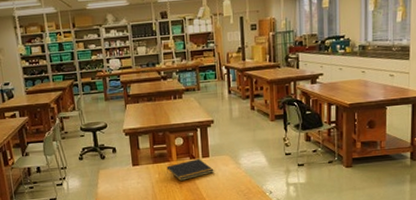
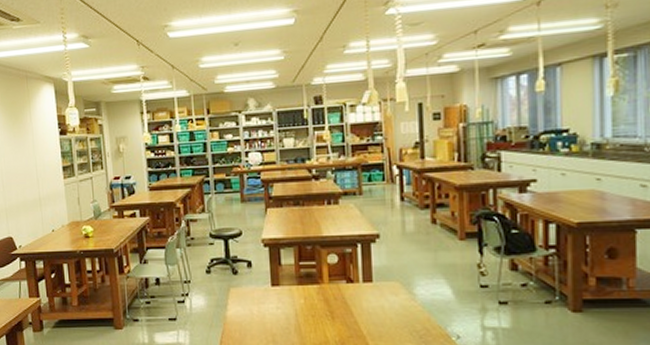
notepad: present [166,158,214,181] -> none [315,282,379,310]

